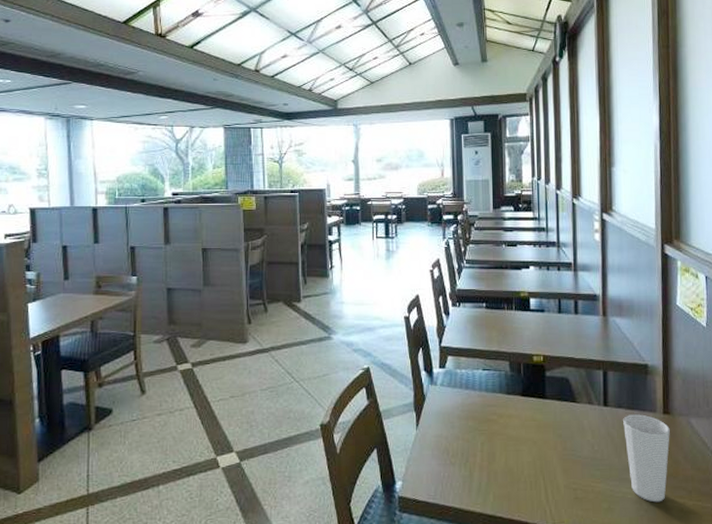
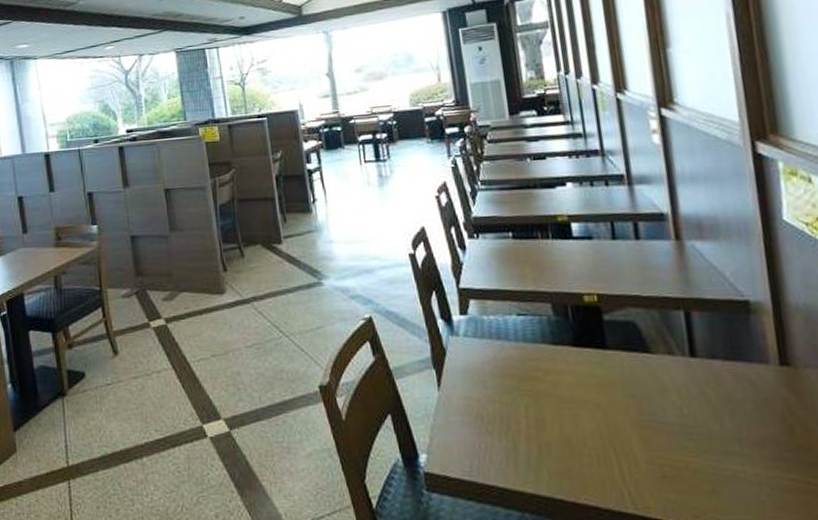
cup: present [623,414,670,503] -> none [720,366,797,484]

